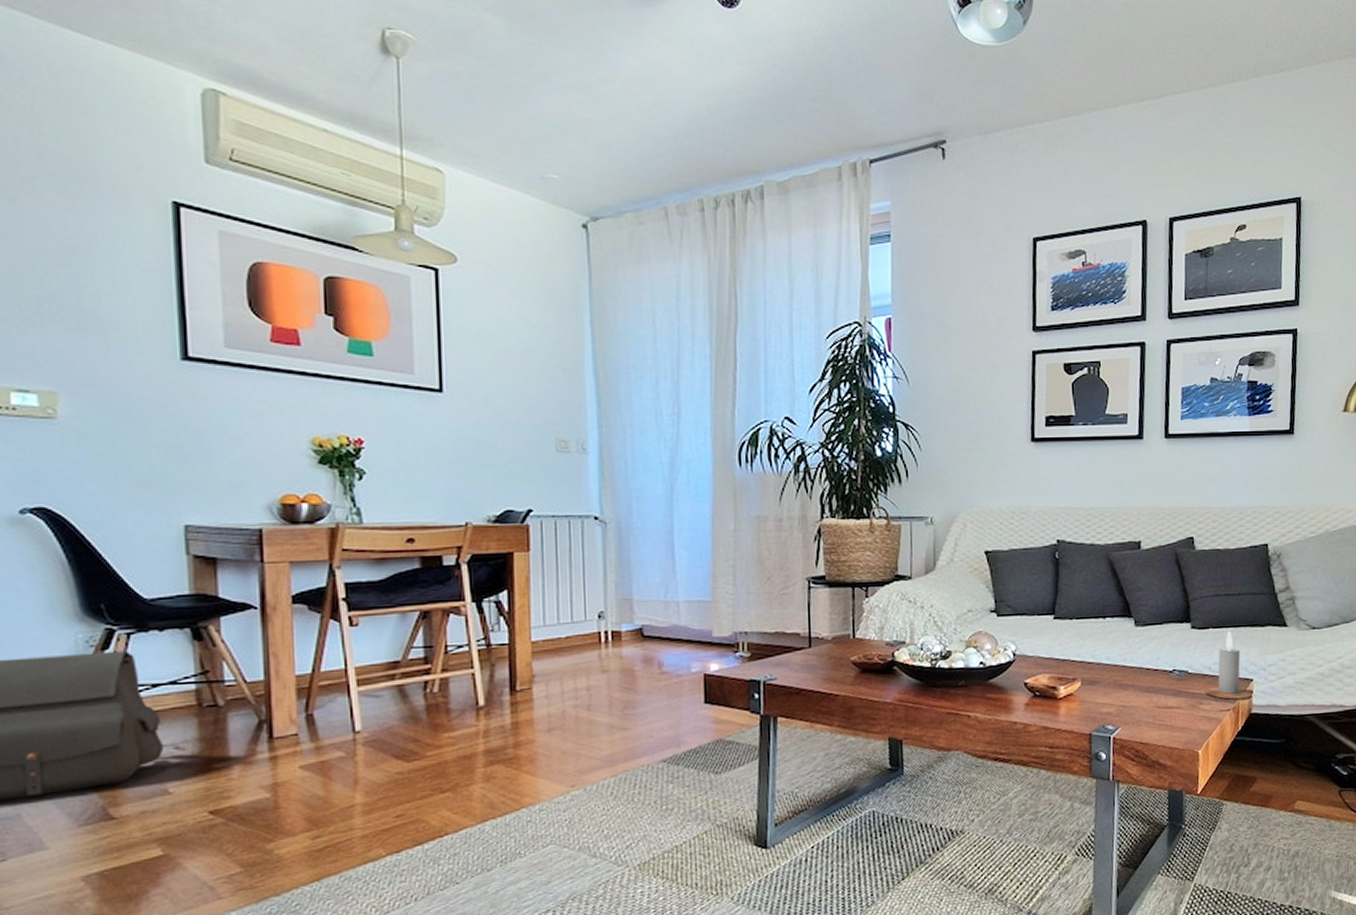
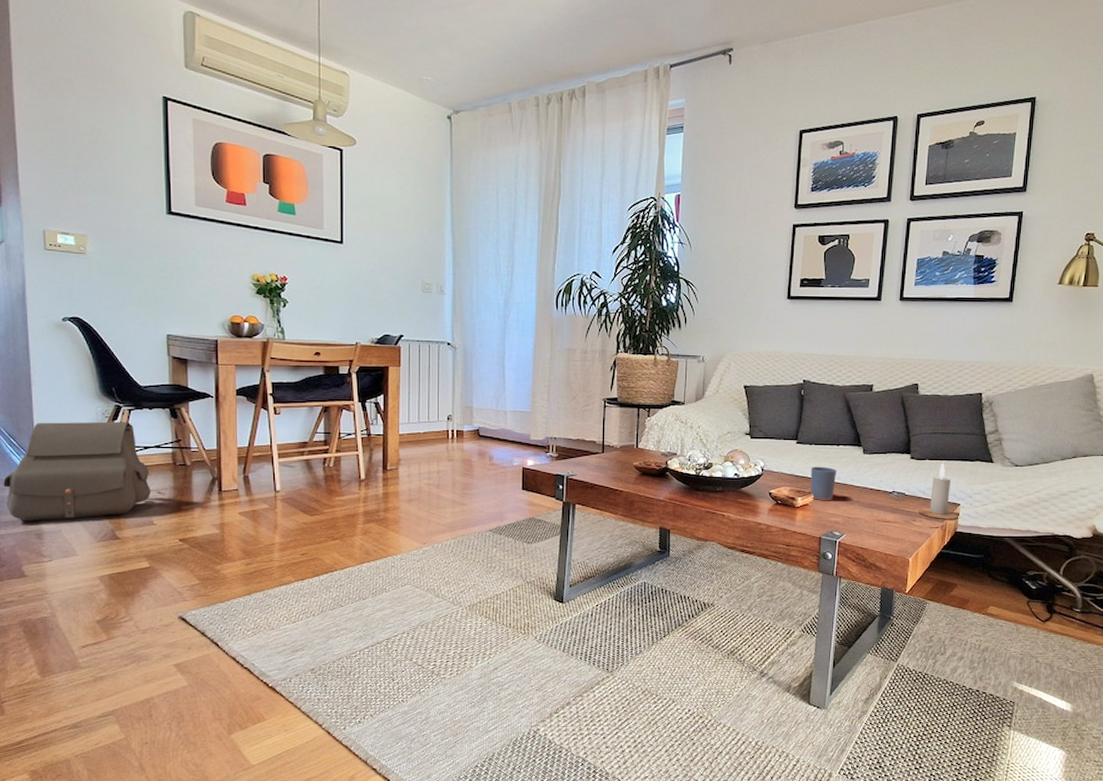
mug: none [1073,645,1106,688] -> present [810,466,837,501]

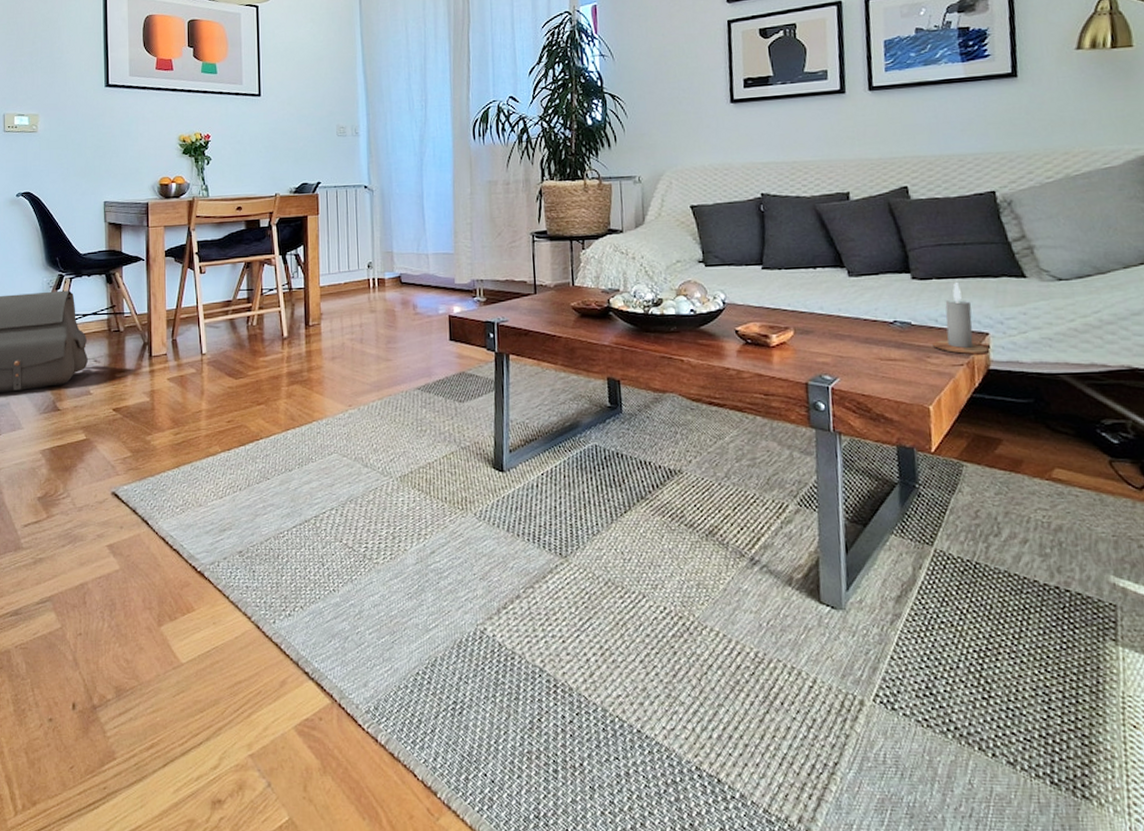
mug: present [810,466,837,501] -> none [783,295,818,338]

